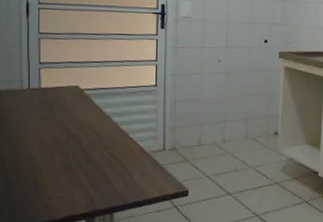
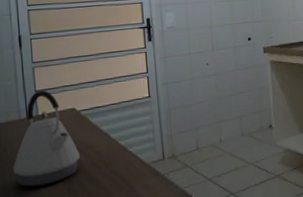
kettle: none [11,63,79,158] -> present [12,90,80,187]

